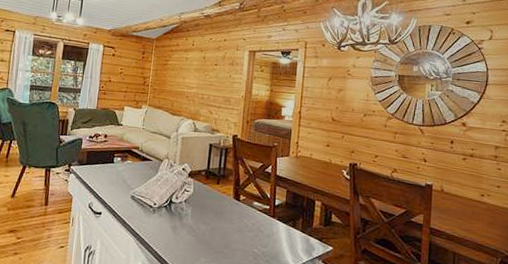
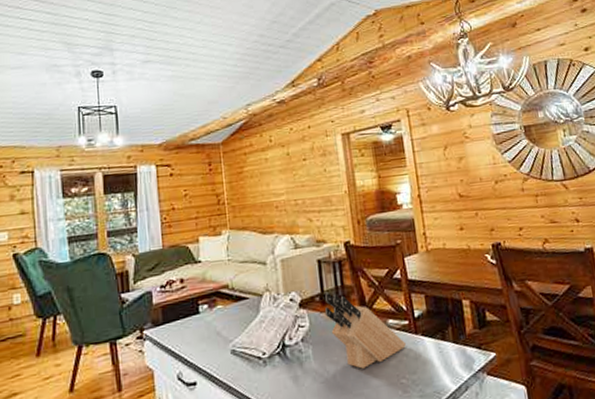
knife block: none [206,169,264,234] -> present [324,291,406,369]

